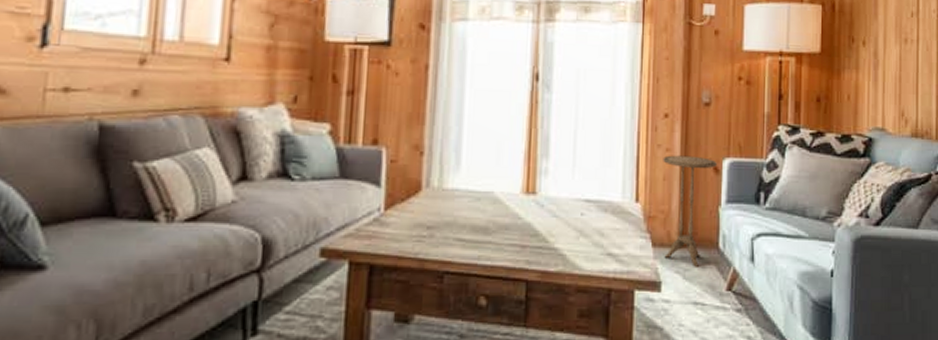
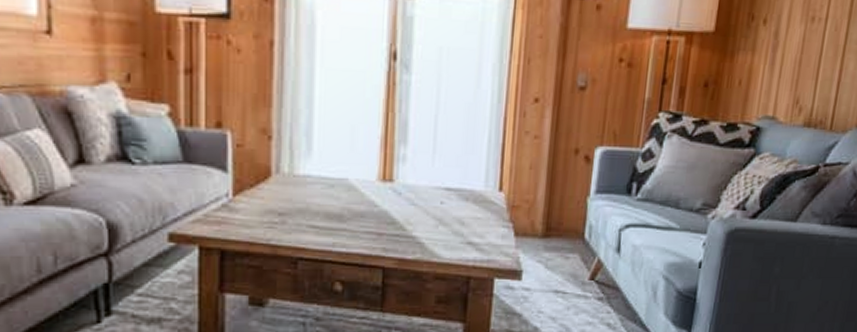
side table: present [663,155,717,267] -> none [527,143,589,257]

